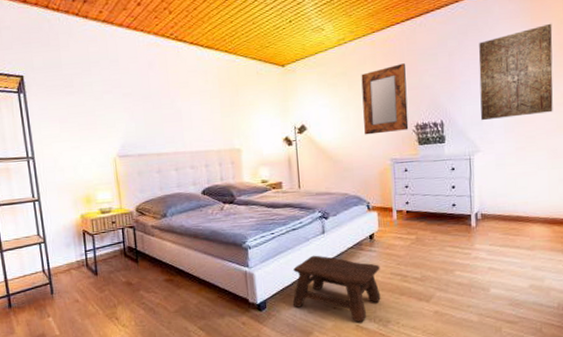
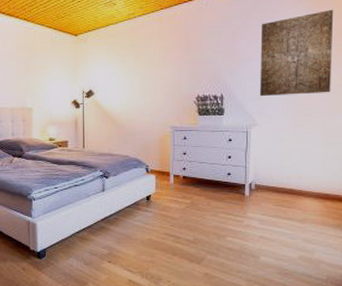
stool: present [292,255,381,322] -> none [70,211,155,277]
home mirror: present [361,63,409,135] -> none [148,39,190,103]

